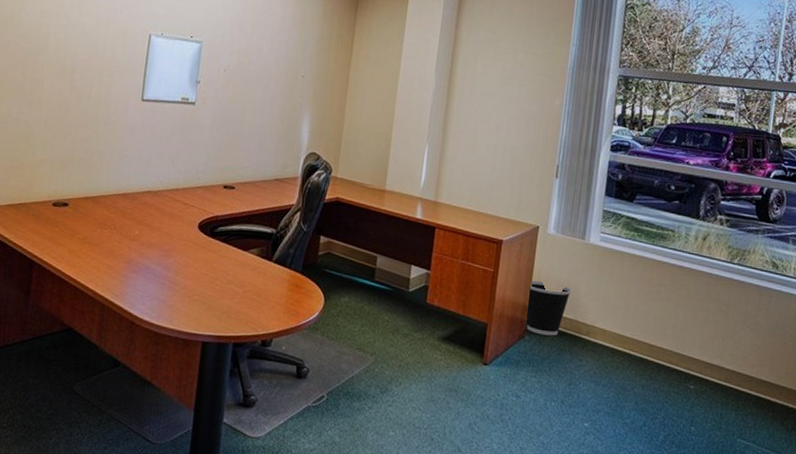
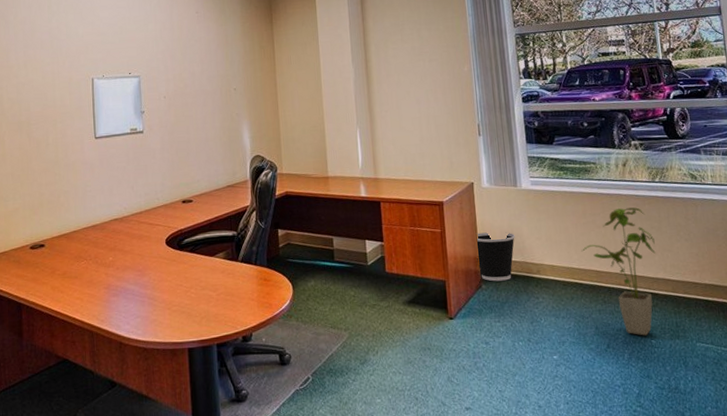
house plant: none [638,283,718,421] -> present [581,207,656,336]

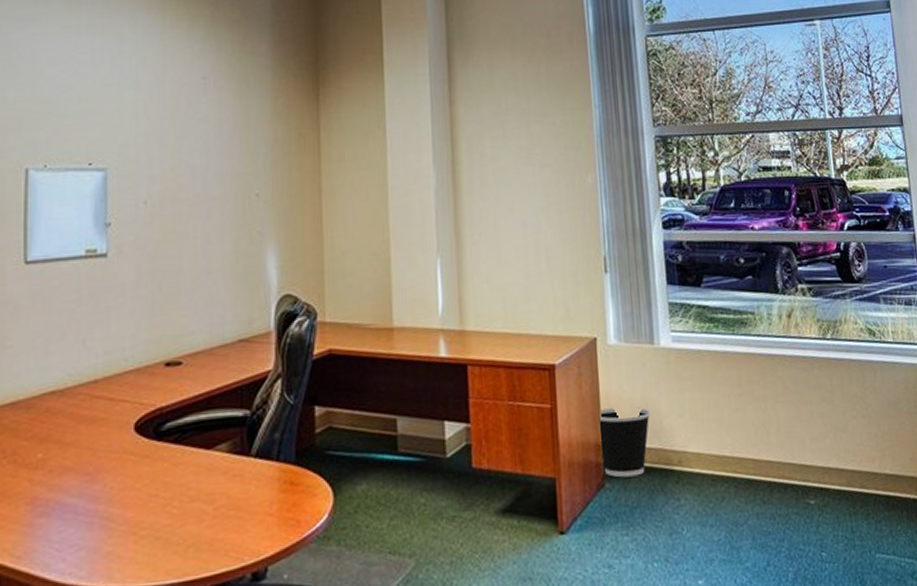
house plant: present [581,207,656,336] -> none [735,373,827,547]

